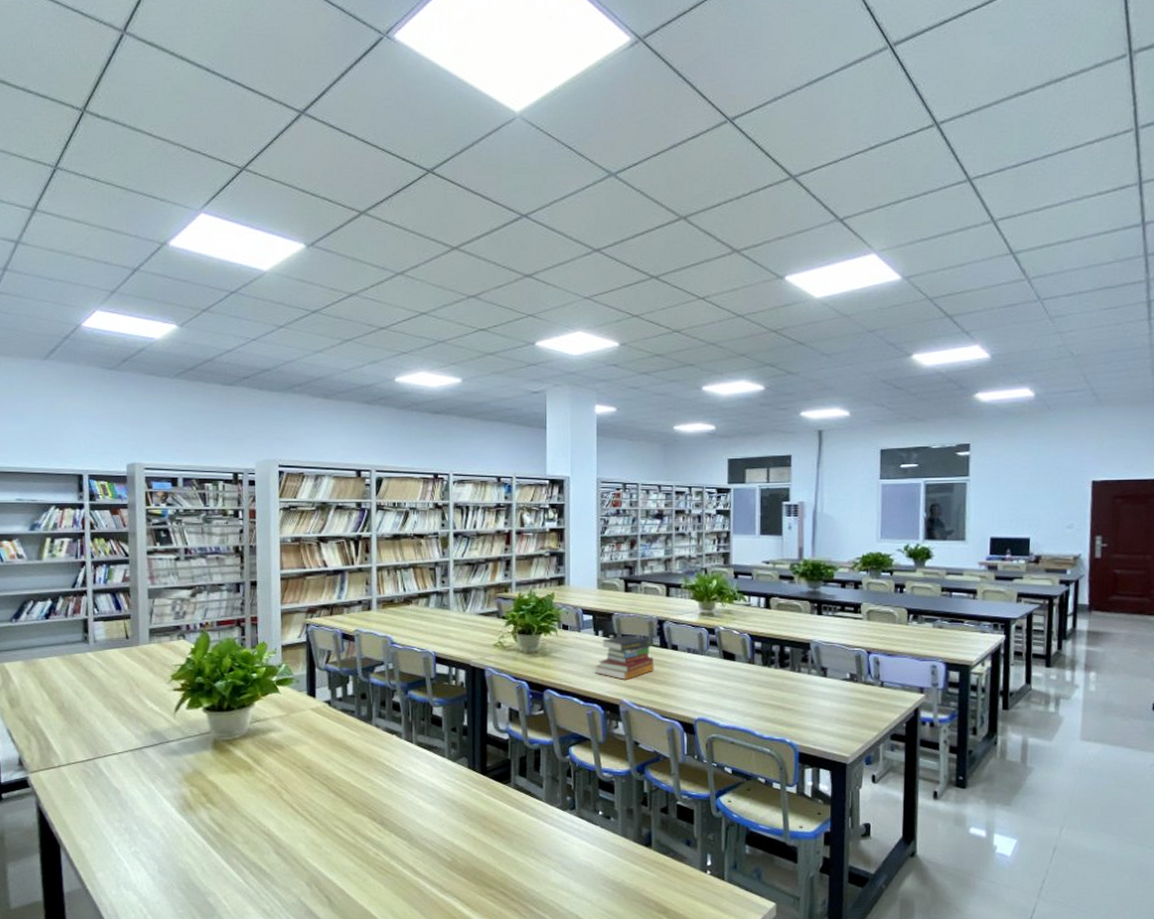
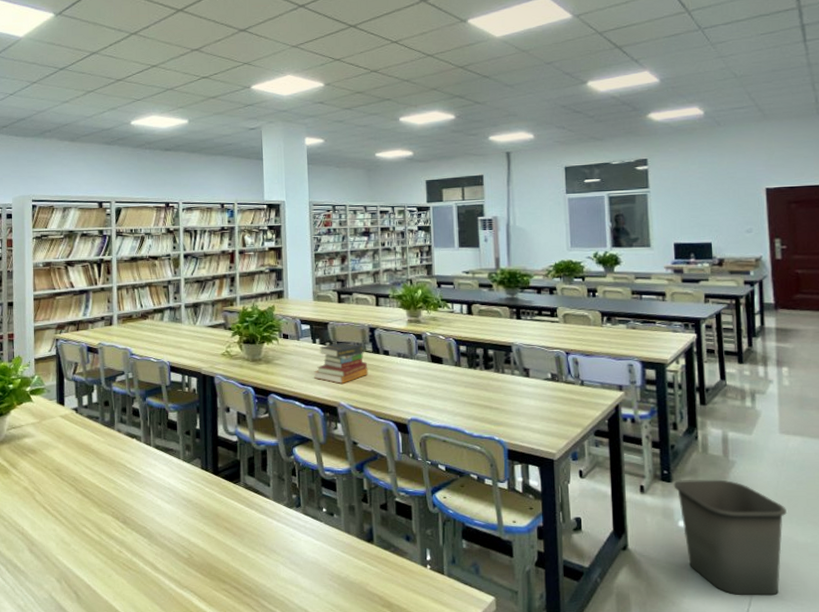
waste bin: none [968,786,1081,903] -> present [673,479,788,596]

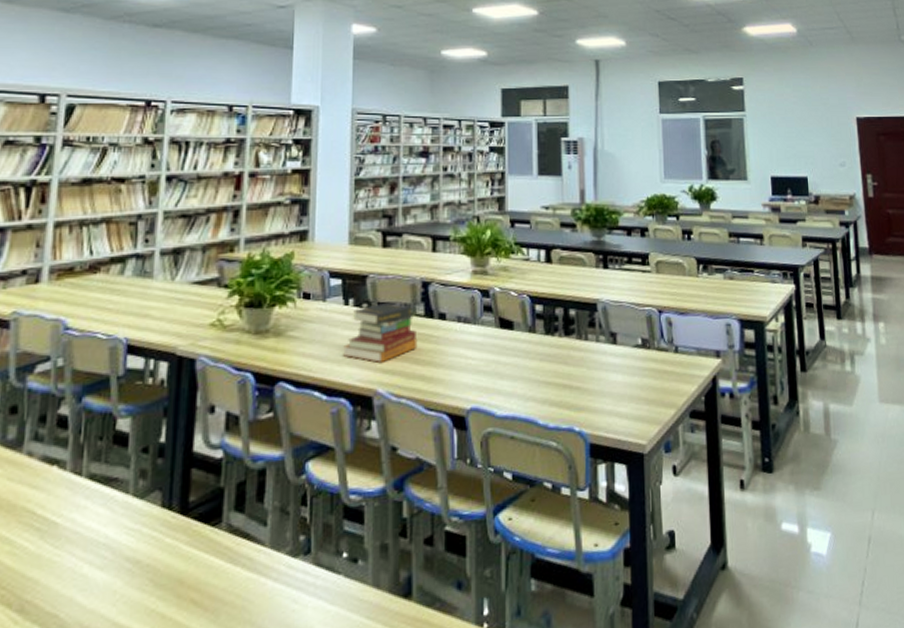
waste bin: present [673,479,788,596] -> none [775,464,891,615]

